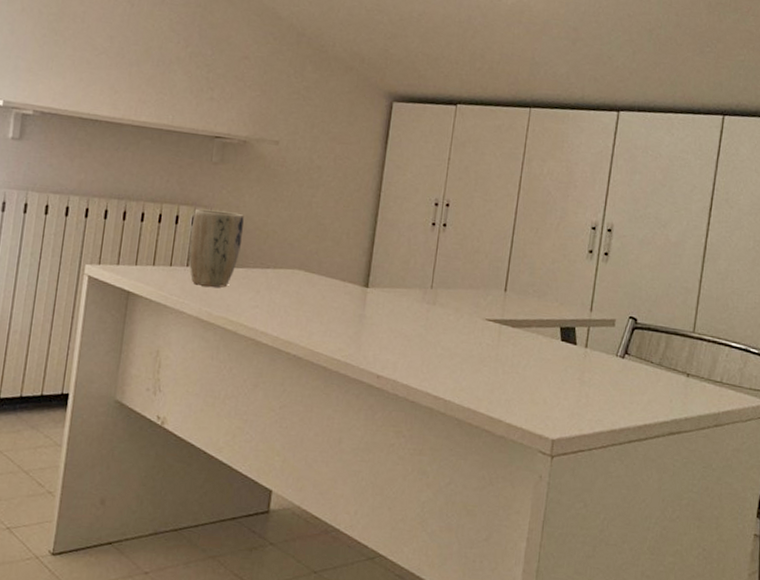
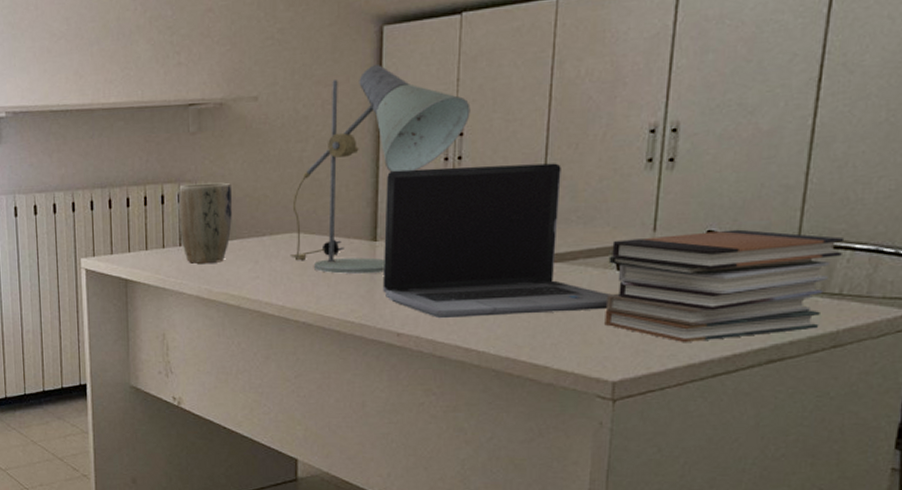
desk lamp: none [289,133,457,317] -> present [290,65,471,274]
laptop computer: none [368,226,556,374] -> present [383,163,612,319]
book stack: none [549,315,725,411] -> present [604,229,845,343]

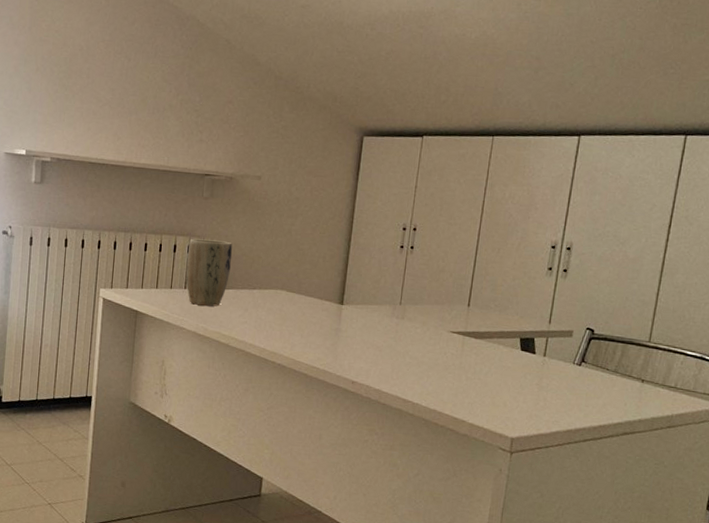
desk lamp: present [290,65,471,274] -> none [274,166,424,331]
laptop computer: present [383,163,612,319] -> none [344,250,516,380]
book stack: present [604,229,845,343] -> none [509,327,681,413]

